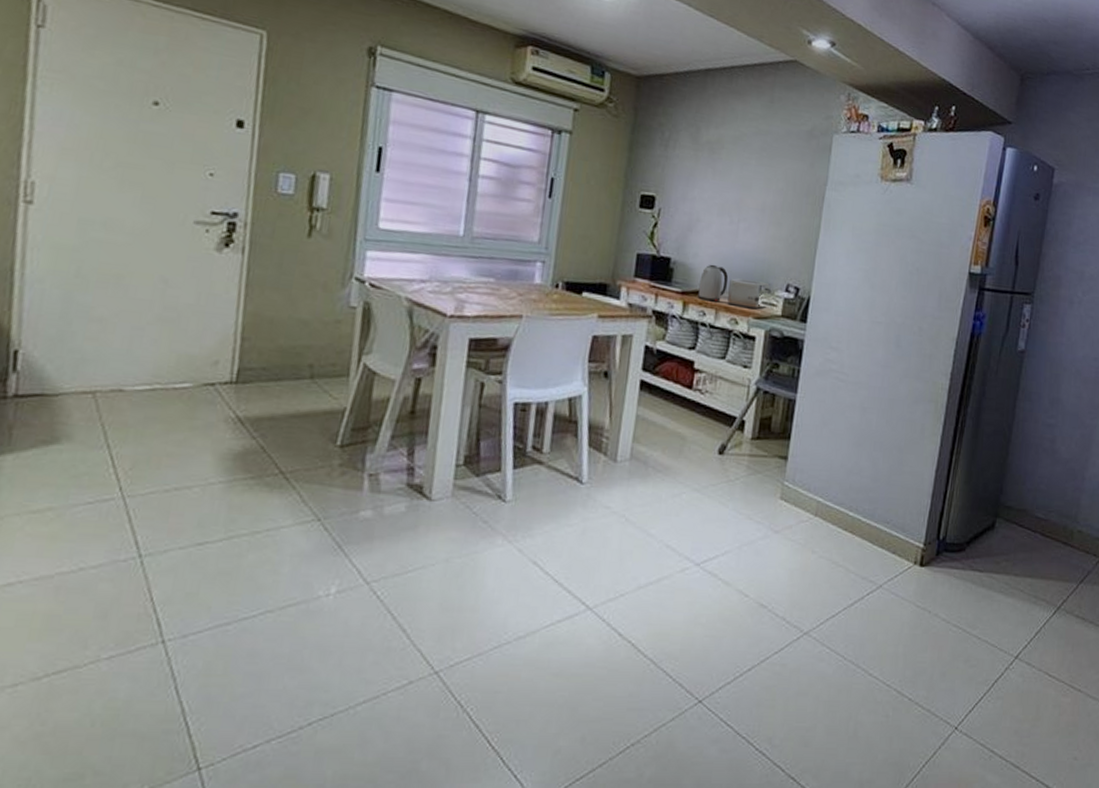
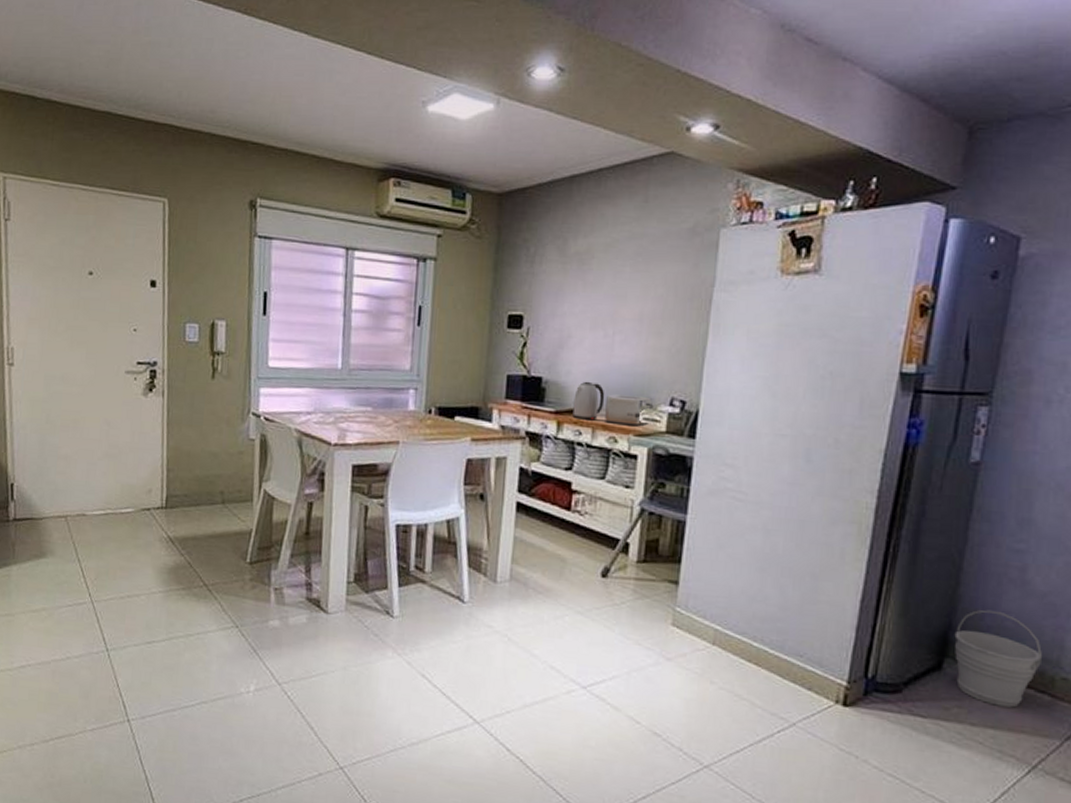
bucket: none [1004,475,1066,558] -> present [954,610,1043,708]

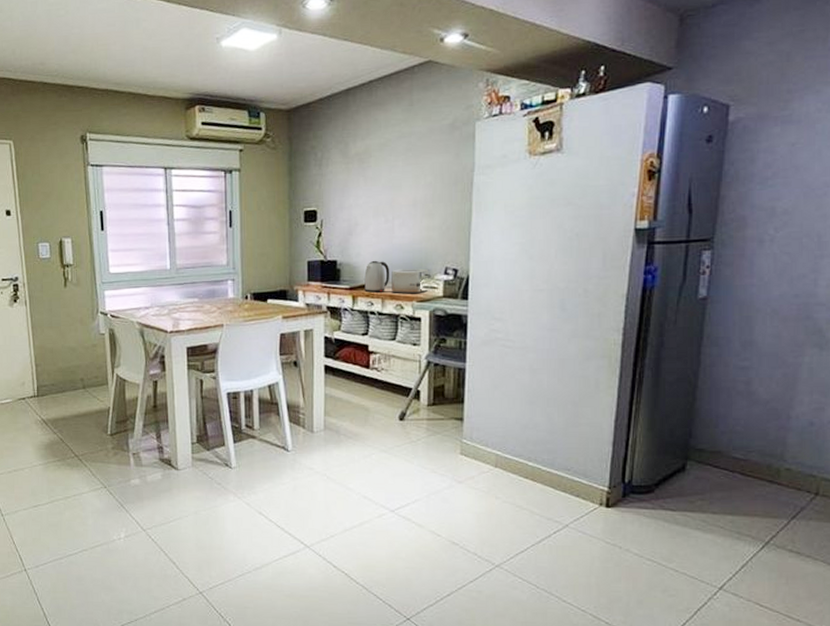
bucket: present [954,610,1043,708] -> none [694,418,769,496]

